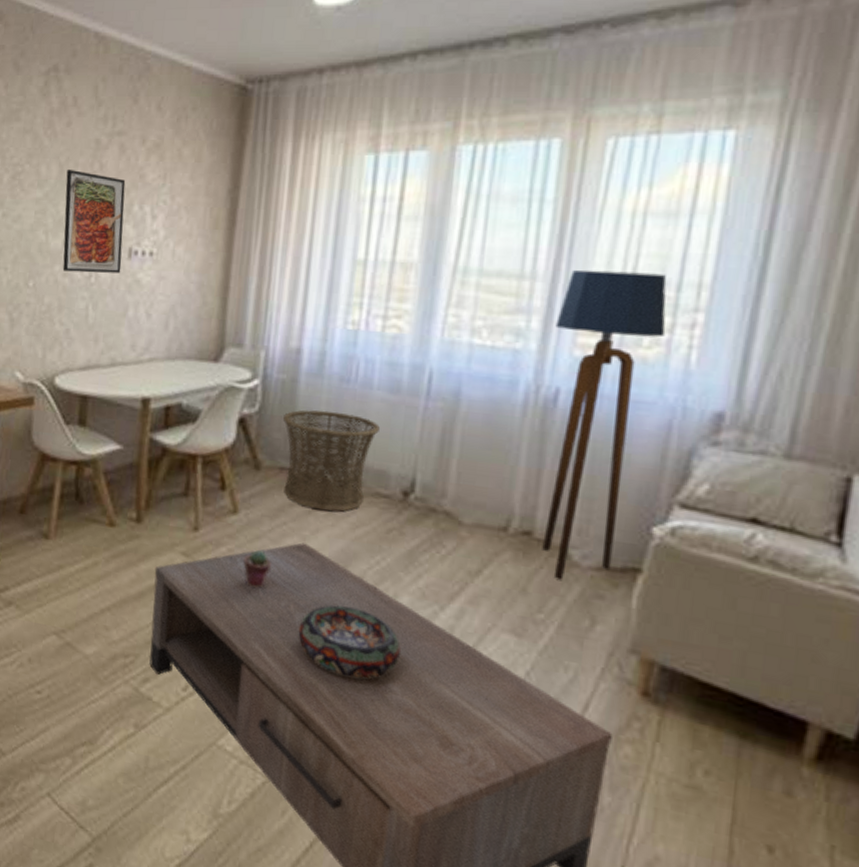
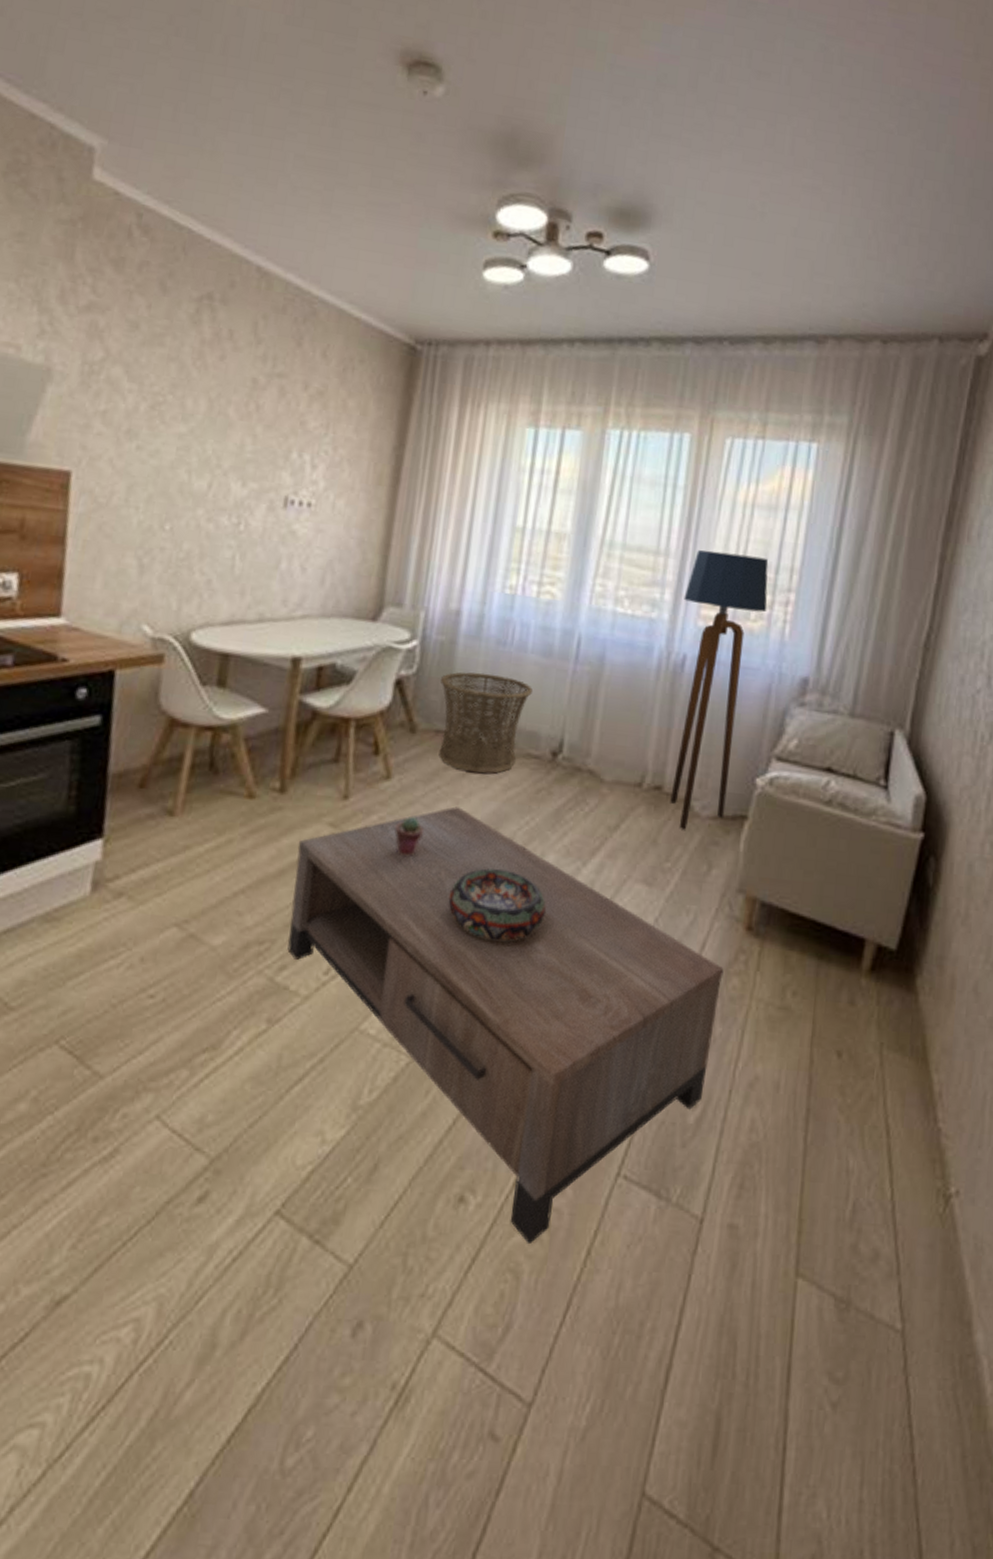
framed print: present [62,170,126,274] -> none [206,406,285,523]

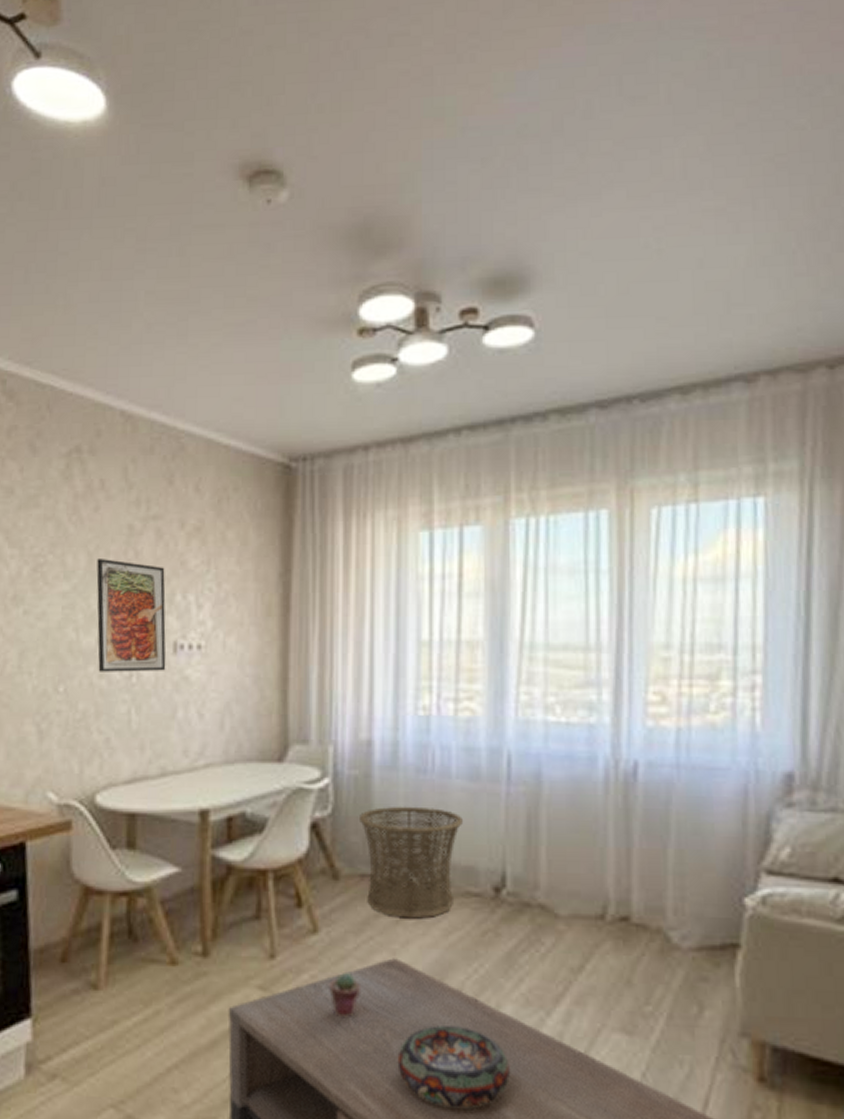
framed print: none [206,406,285,523] -> present [96,559,166,672]
floor lamp: present [670,550,769,830] -> none [626,638,729,966]

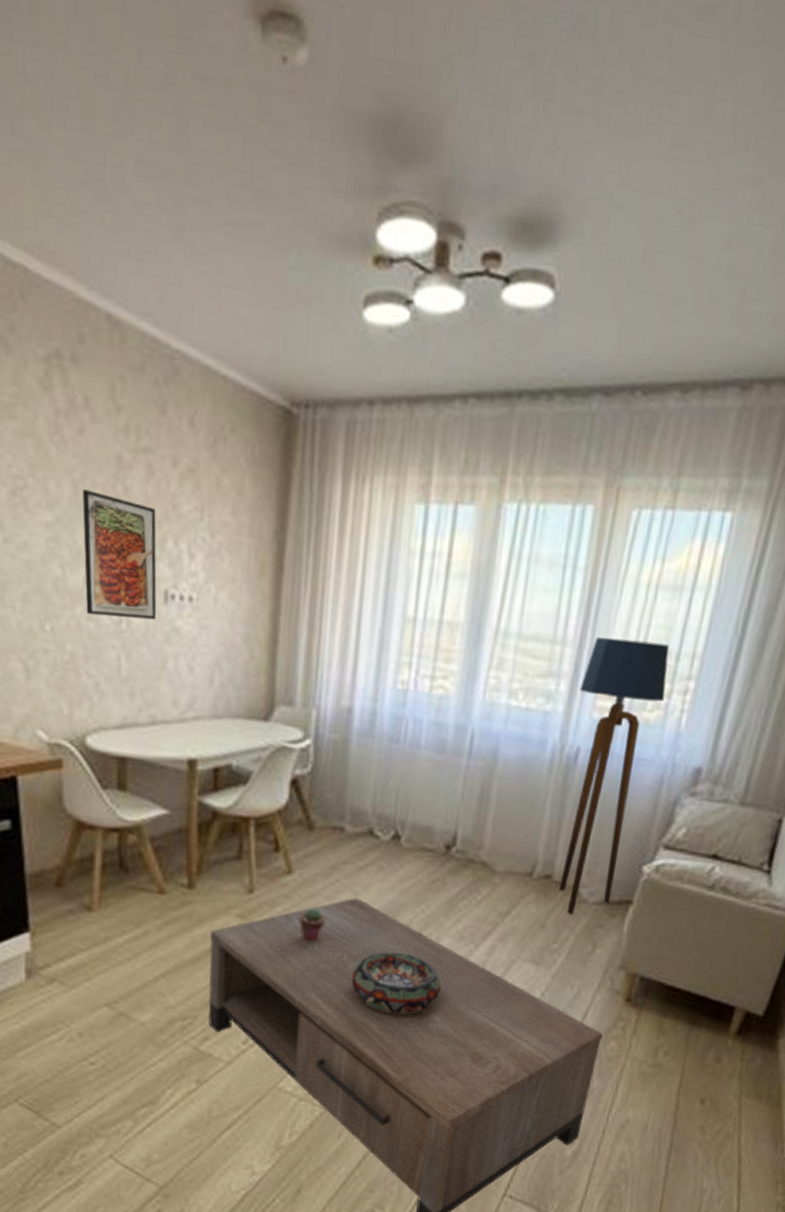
basket: present [358,806,463,919] -> none [334,770,426,867]
floor lamp: none [626,638,729,966] -> present [559,637,670,914]

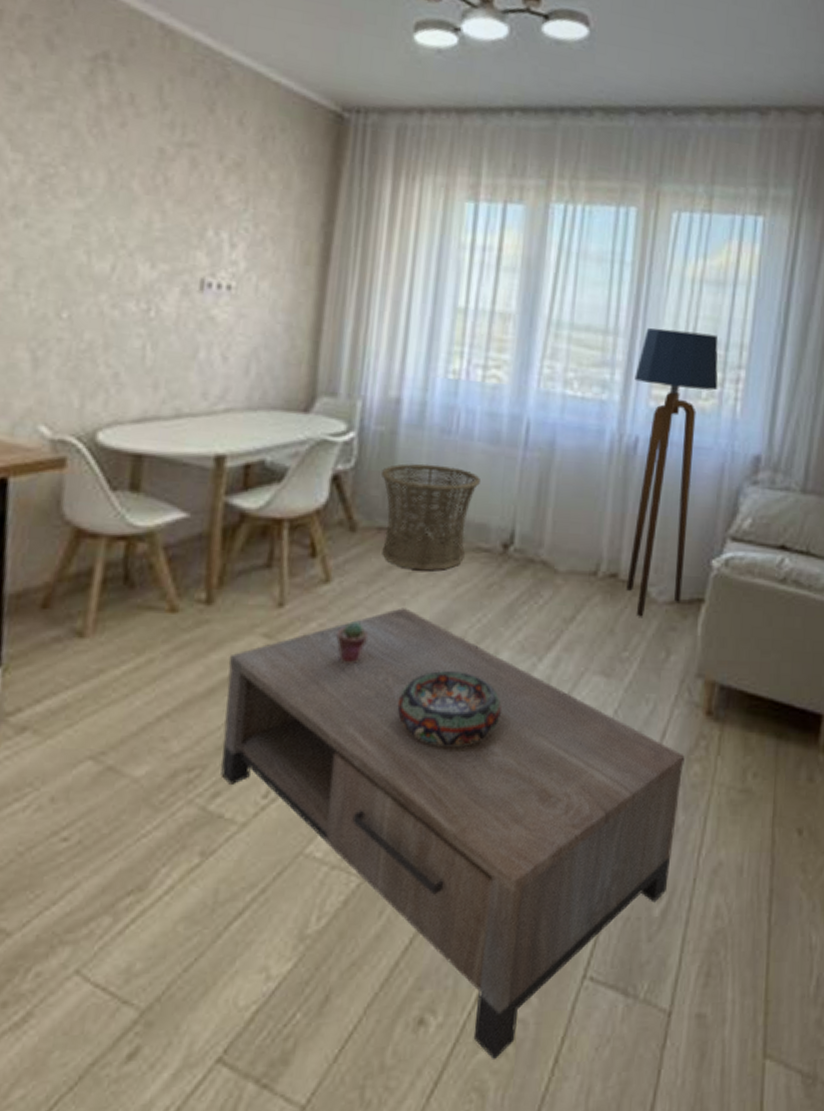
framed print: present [82,490,157,620] -> none [110,179,198,308]
basket: none [334,770,426,867] -> present [380,463,480,571]

